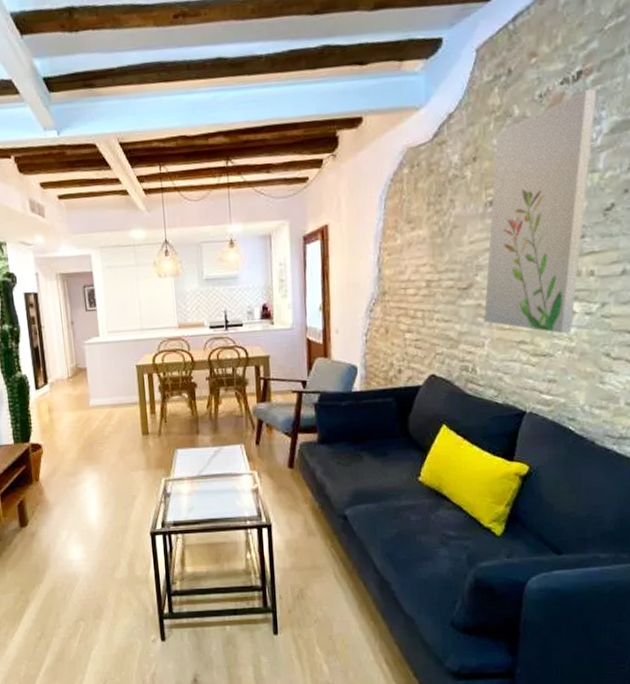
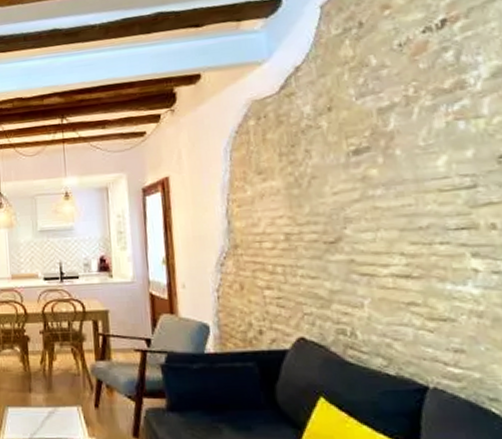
wall art: present [484,89,597,334] -> none [352,35,478,295]

